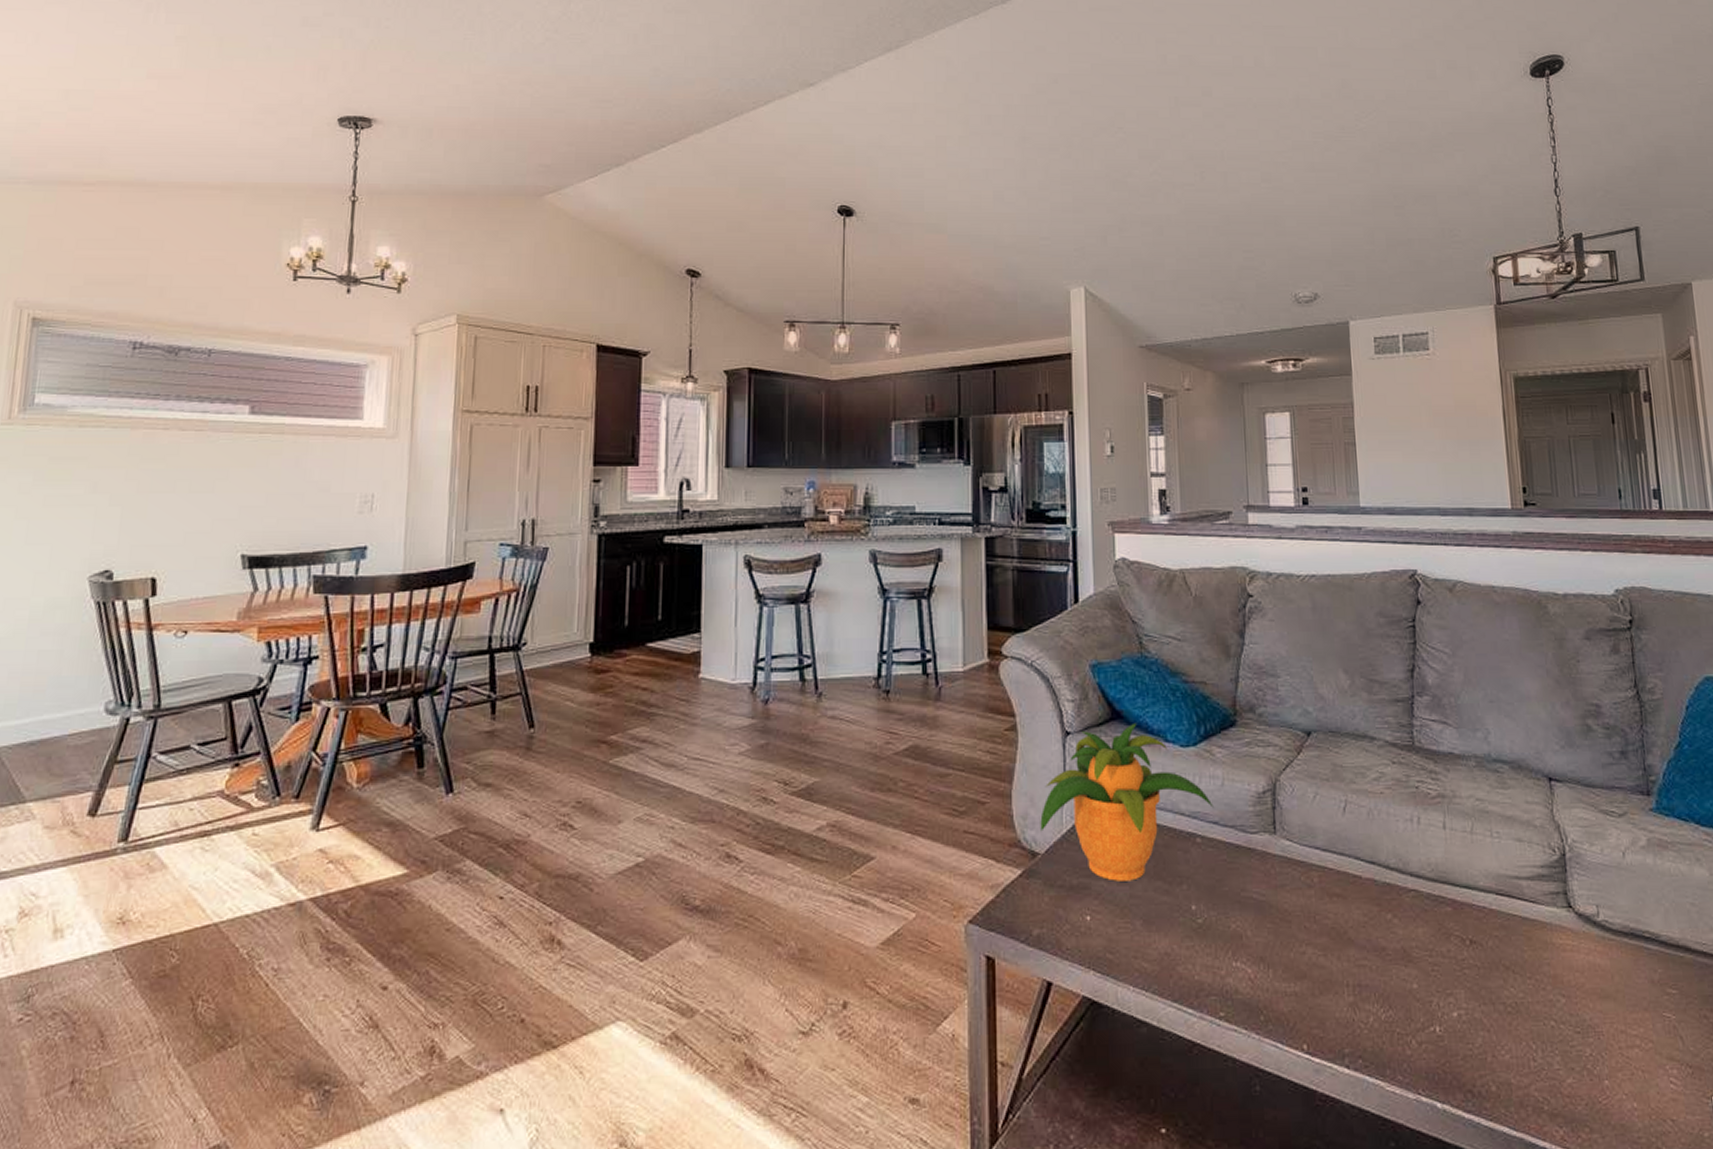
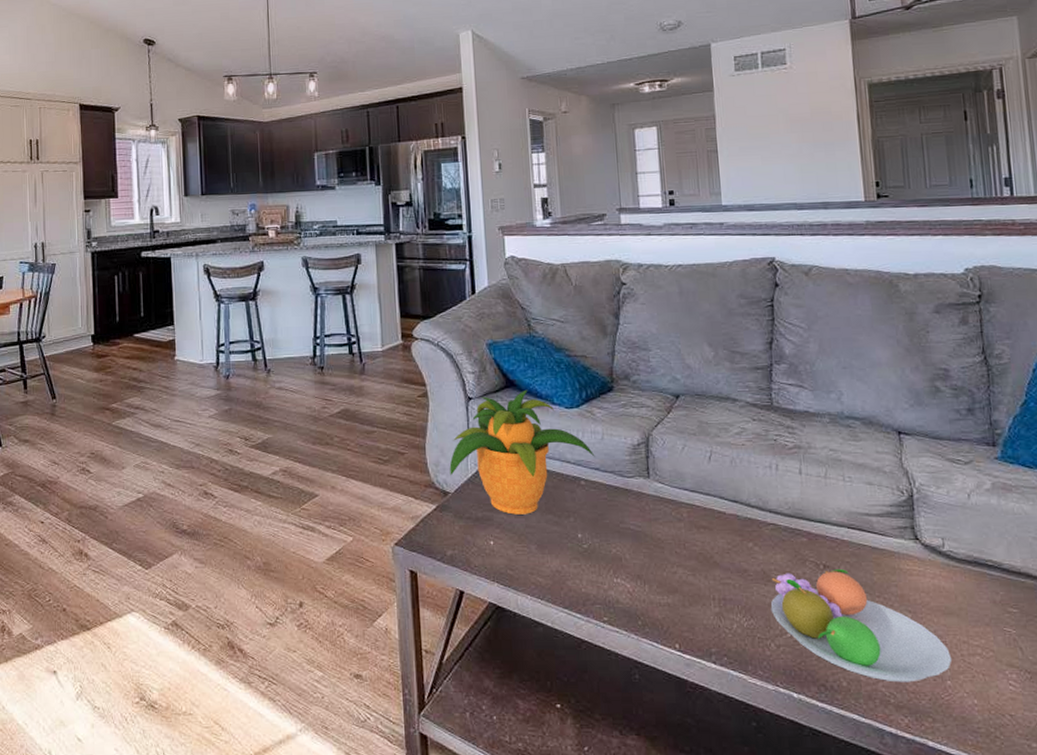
fruit bowl: none [1411,945,1610,1085] -> present [770,569,953,683]

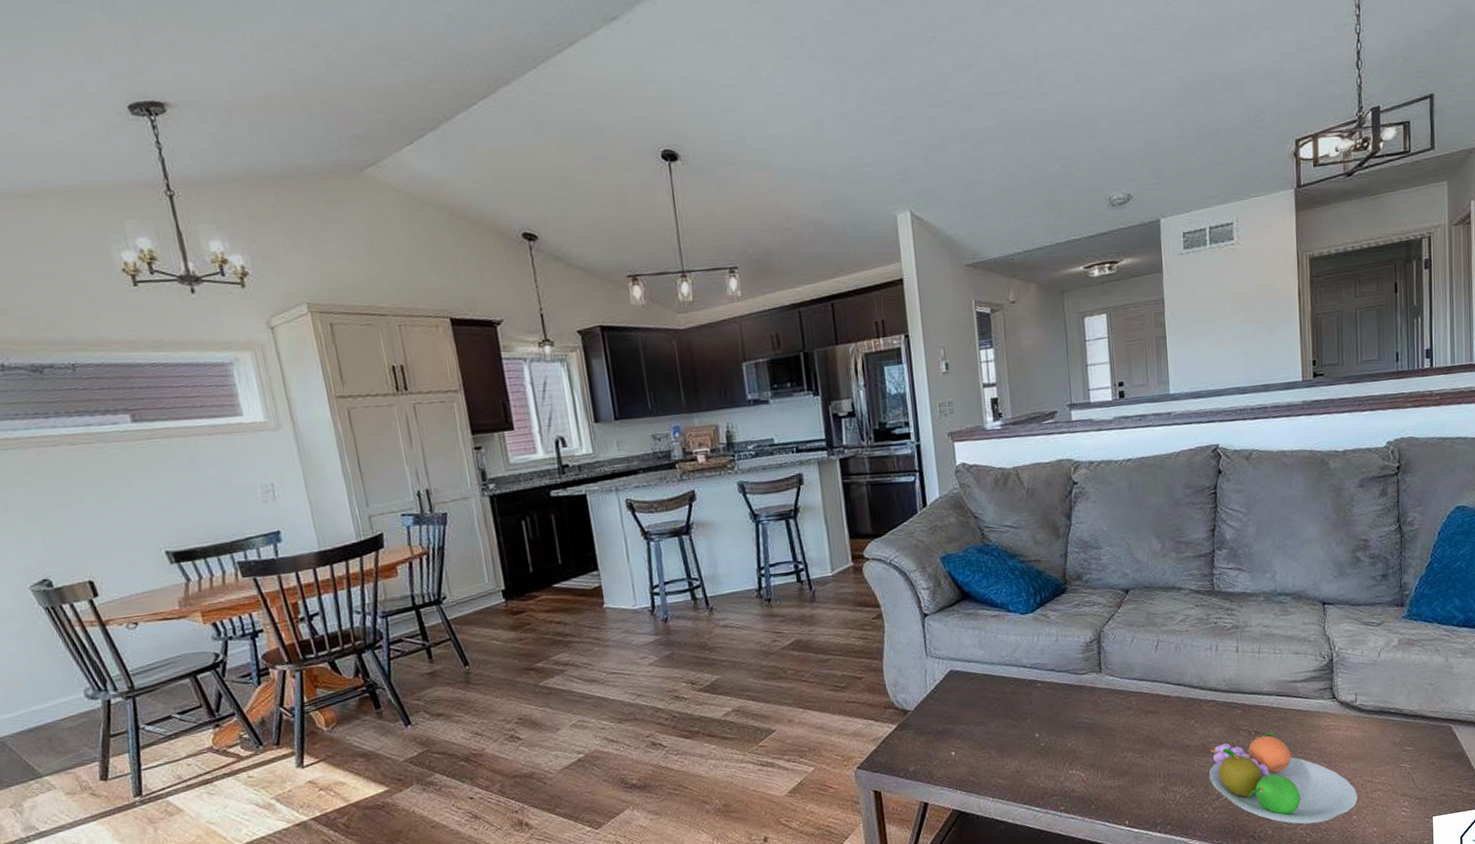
potted plant: present [449,389,595,515] -> none [908,599,1050,724]

